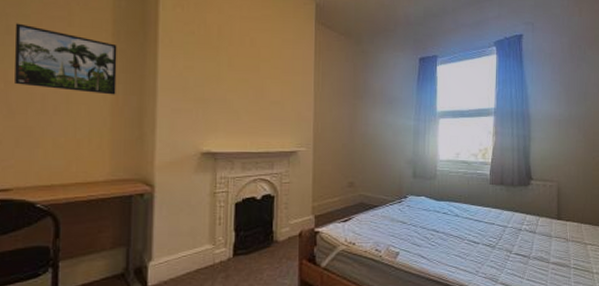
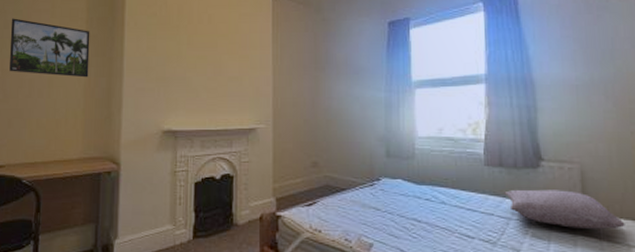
pillow: none [503,203,584,232] -> present [504,189,625,229]

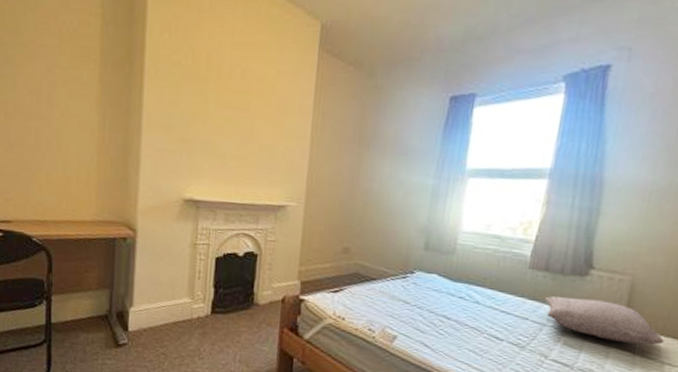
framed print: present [9,18,90,78] -> none [12,52,104,132]

